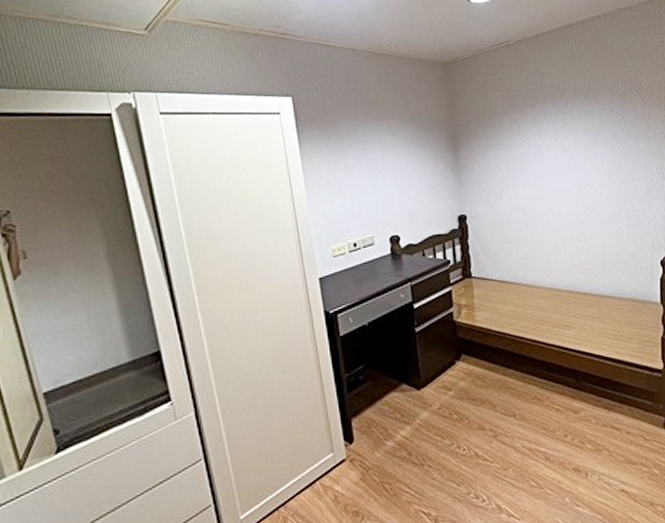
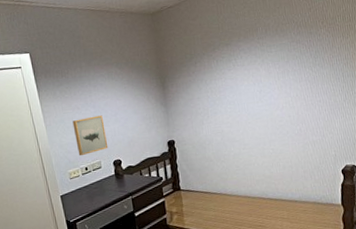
wall art: none [341,179,384,229] -> present [72,115,108,156]

